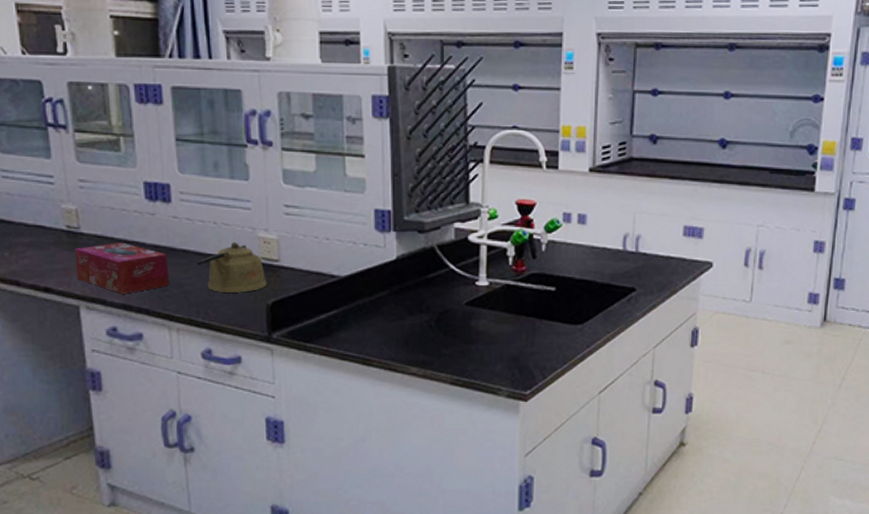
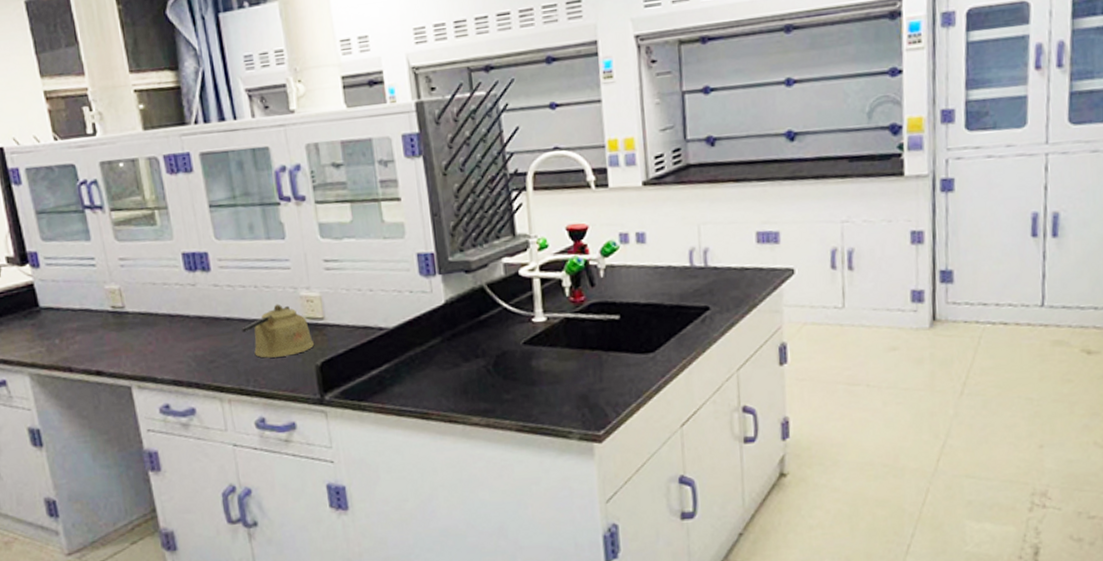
tissue box: present [74,243,170,294] -> none [121,317,217,370]

